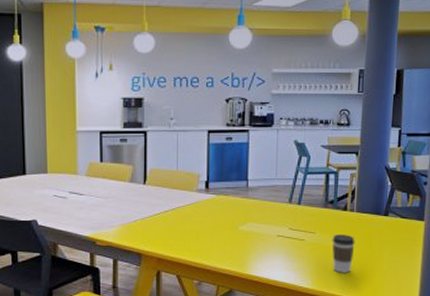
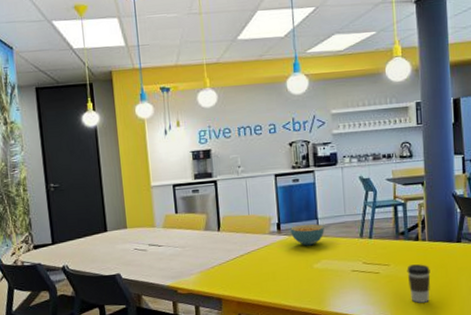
cereal bowl: none [219,184,253,207] -> present [290,224,324,246]

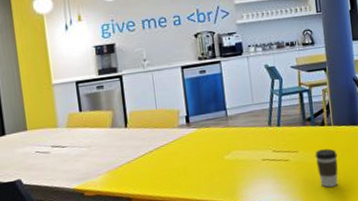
cereal bowl: present [290,224,324,246] -> none [199,114,233,138]

